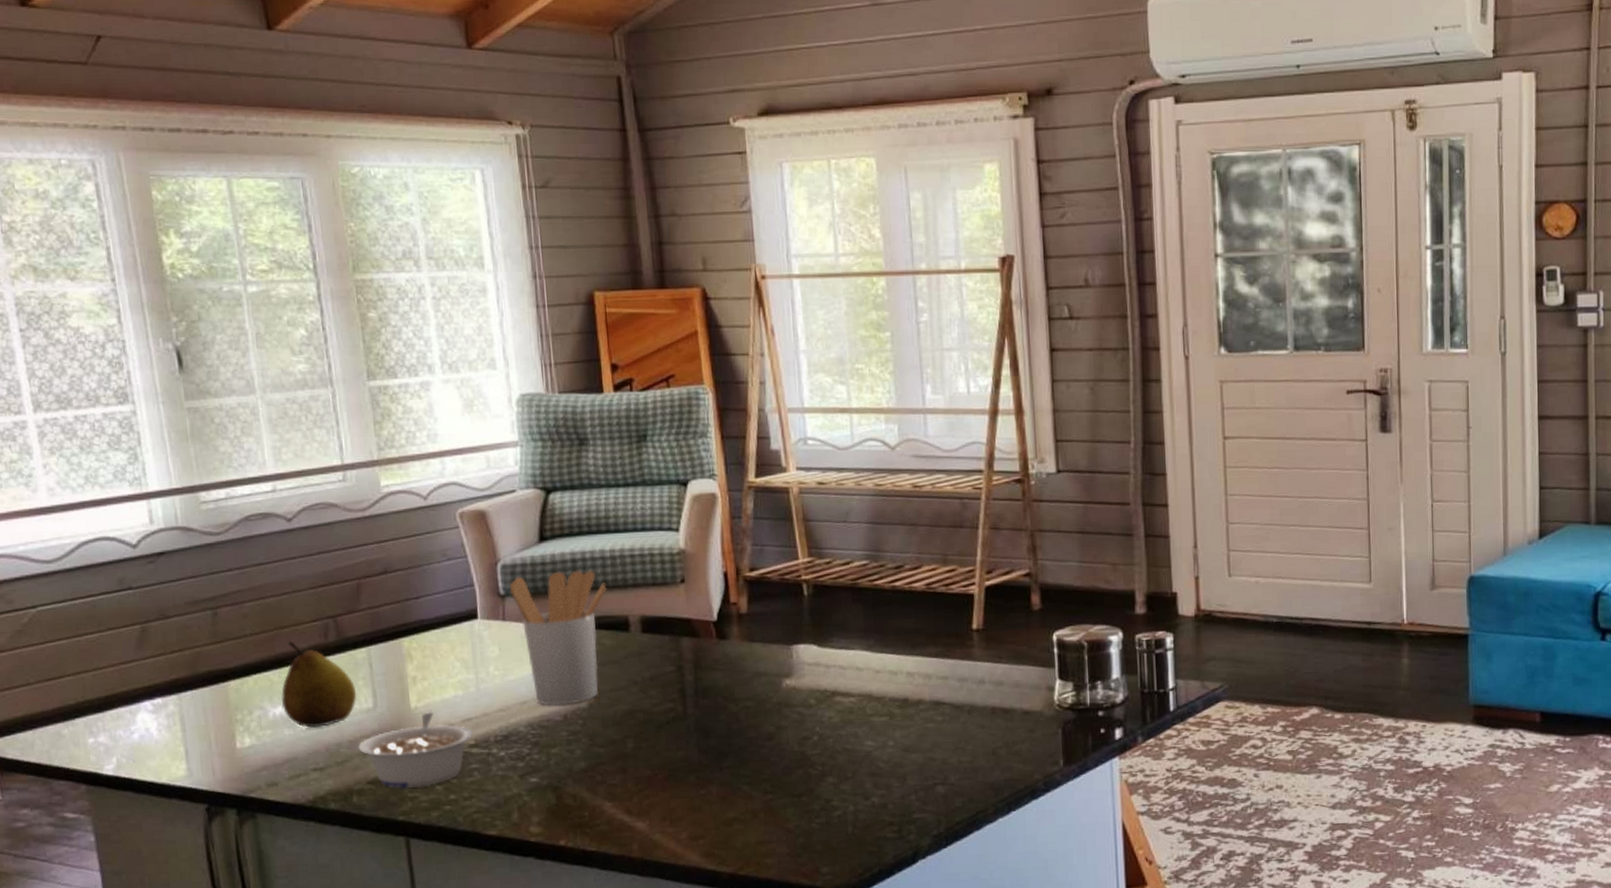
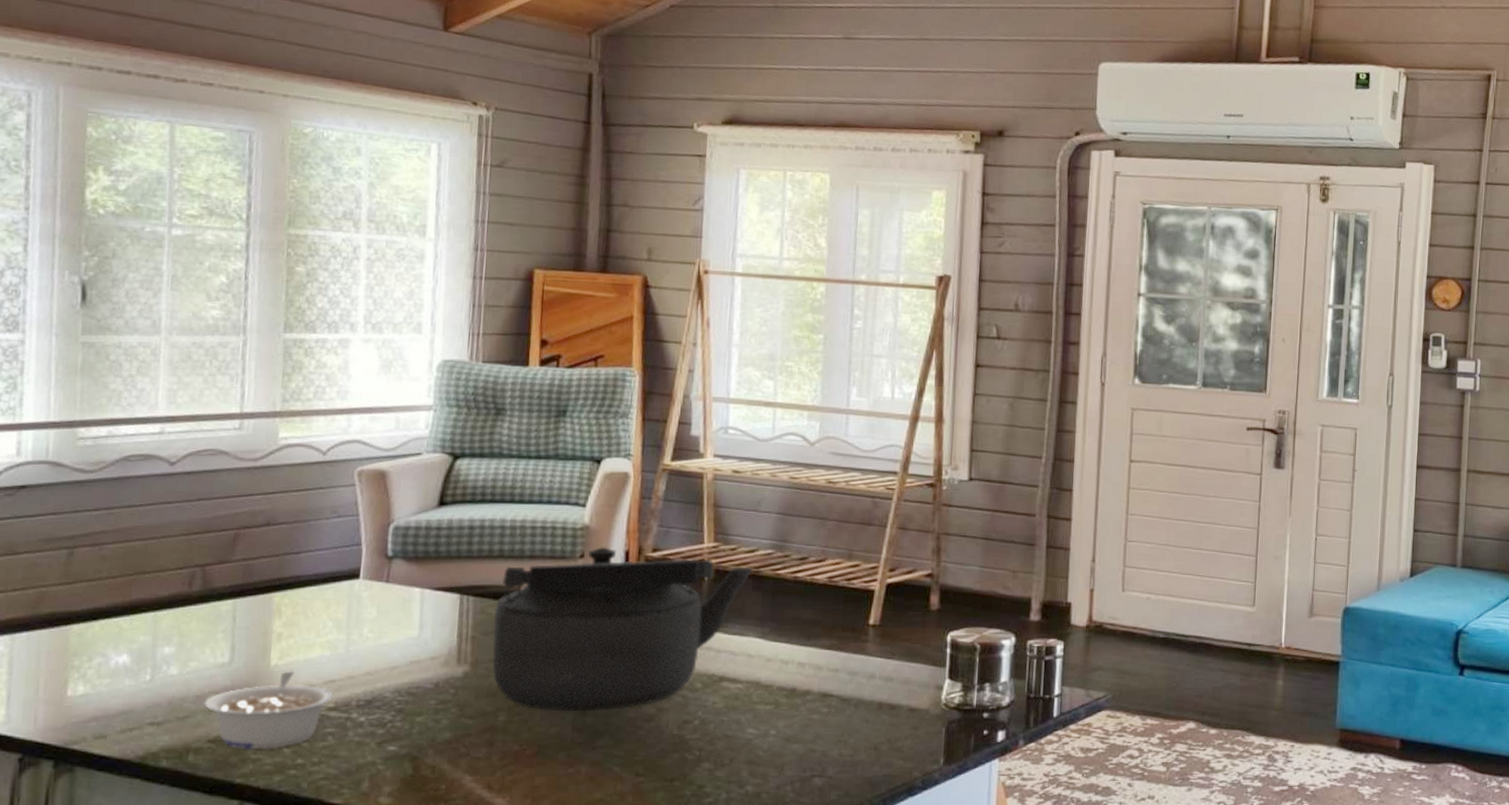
fruit: present [281,641,357,728] -> none [128,587,214,679]
utensil holder: present [509,570,607,706] -> none [398,537,502,673]
kettle: none [608,570,852,735] -> present [492,547,755,712]

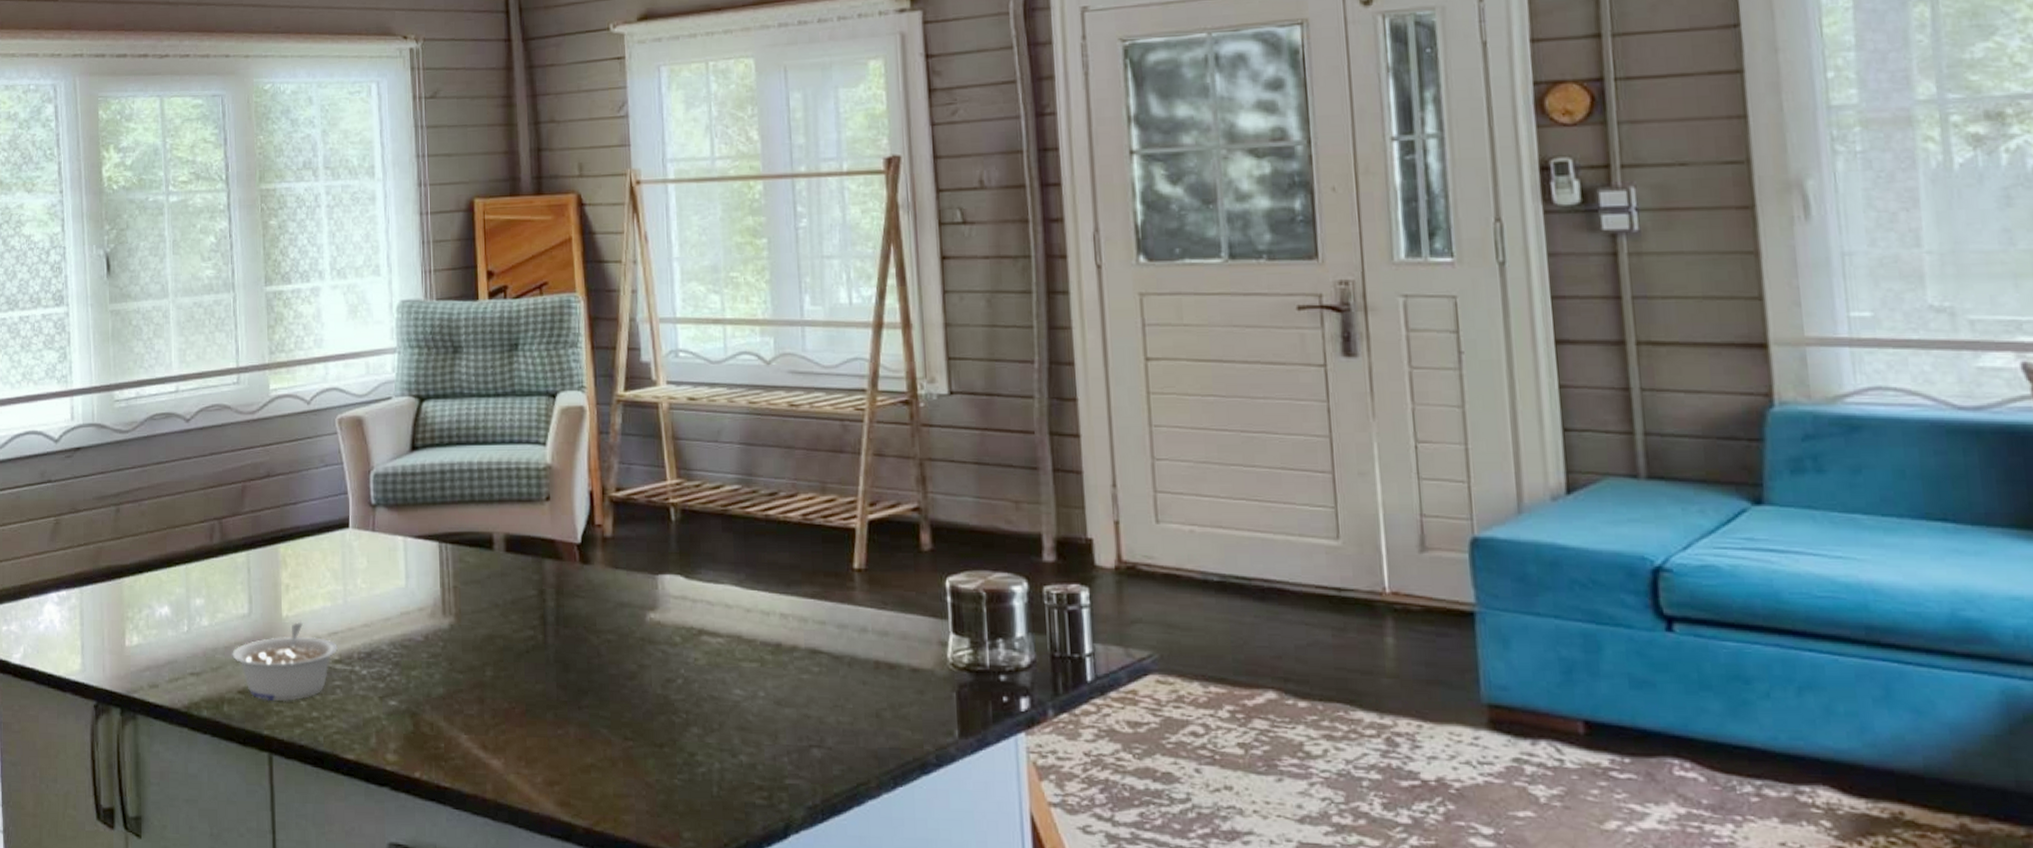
kettle: present [492,547,755,712] -> none [471,488,722,667]

